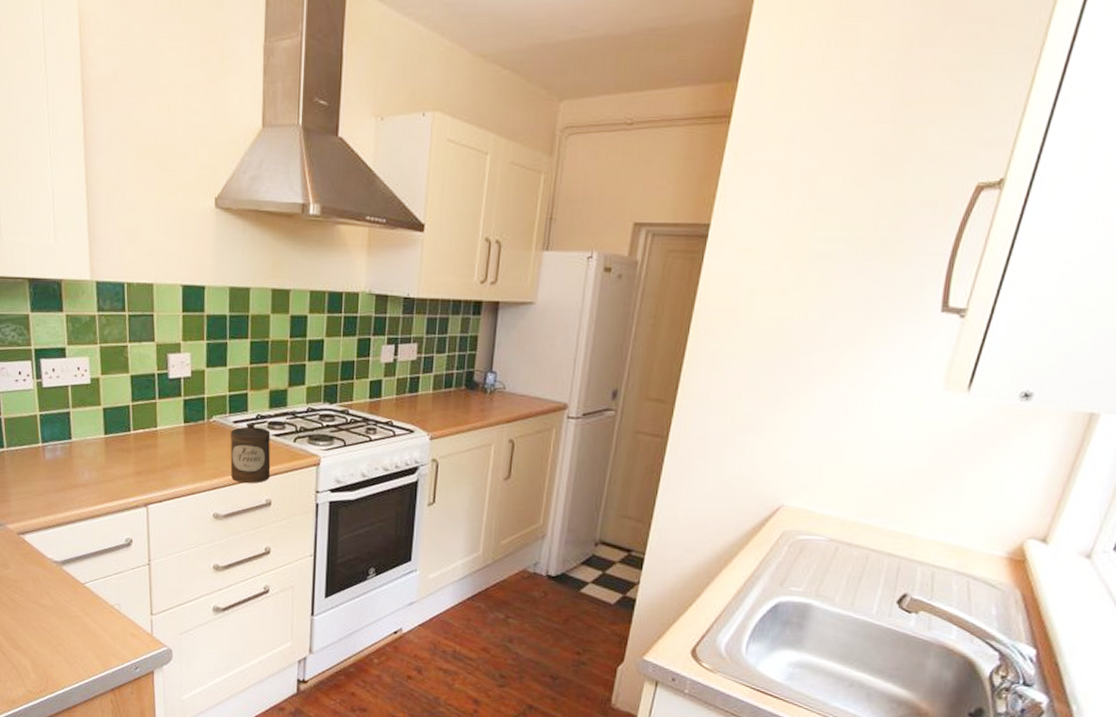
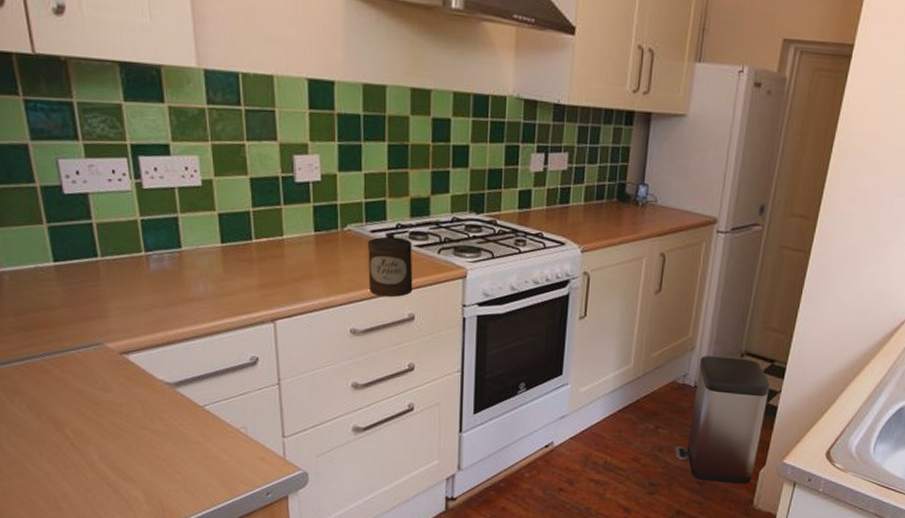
pedal bin: none [526,544,627,681] -> present [675,356,770,484]

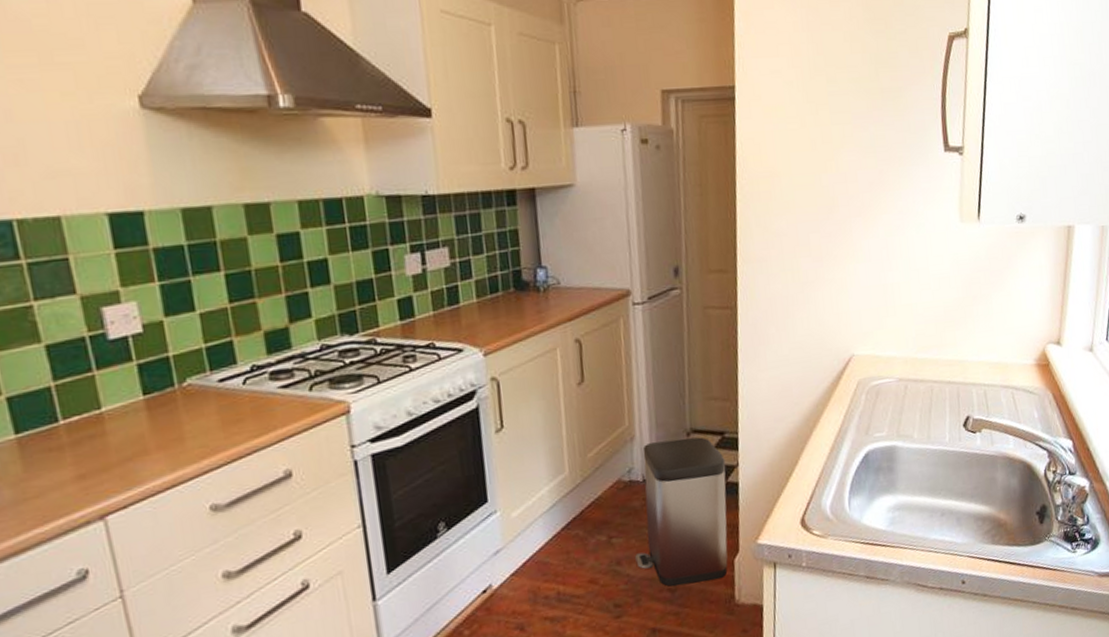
canister: present [367,232,413,298] -> none [215,377,285,458]

